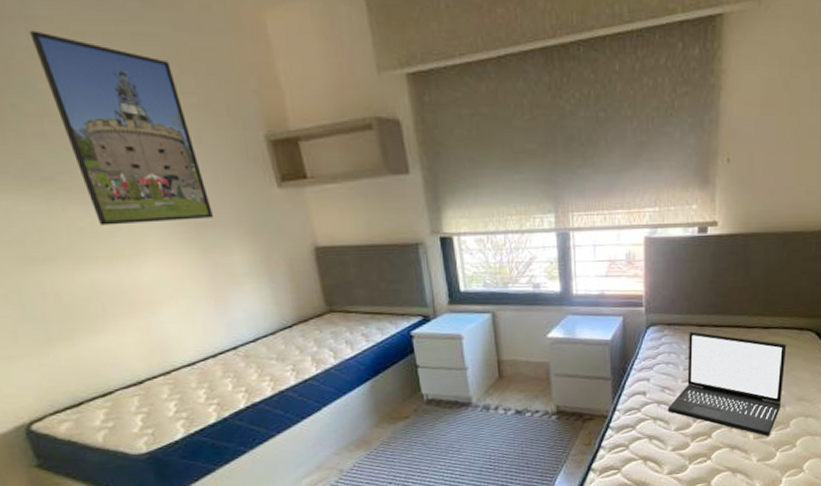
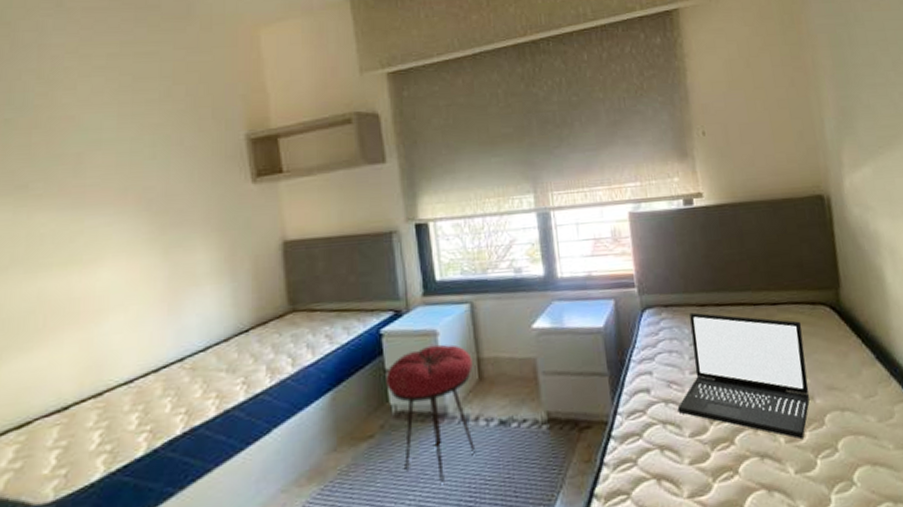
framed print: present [29,30,213,226] -> none [40,55,182,231]
stool: none [417,347,496,455] -> present [386,344,476,484]

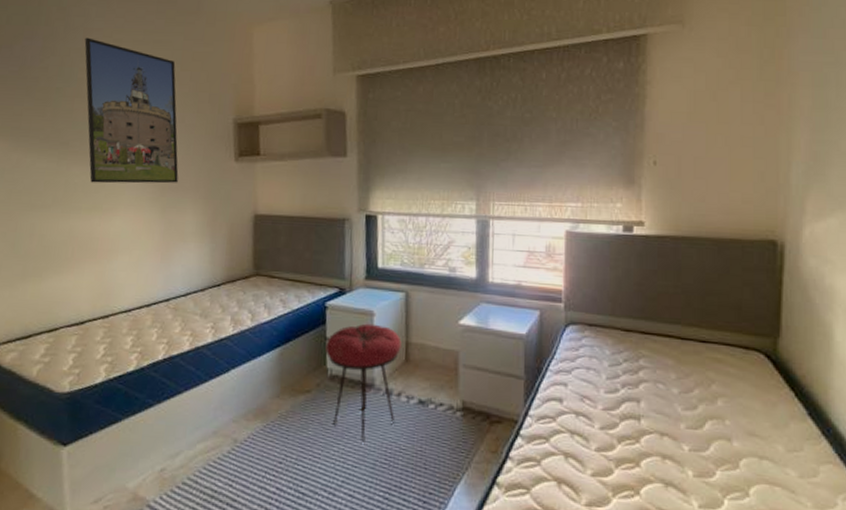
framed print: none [40,55,182,231] -> present [84,37,179,184]
laptop: present [677,312,810,439] -> none [587,335,730,476]

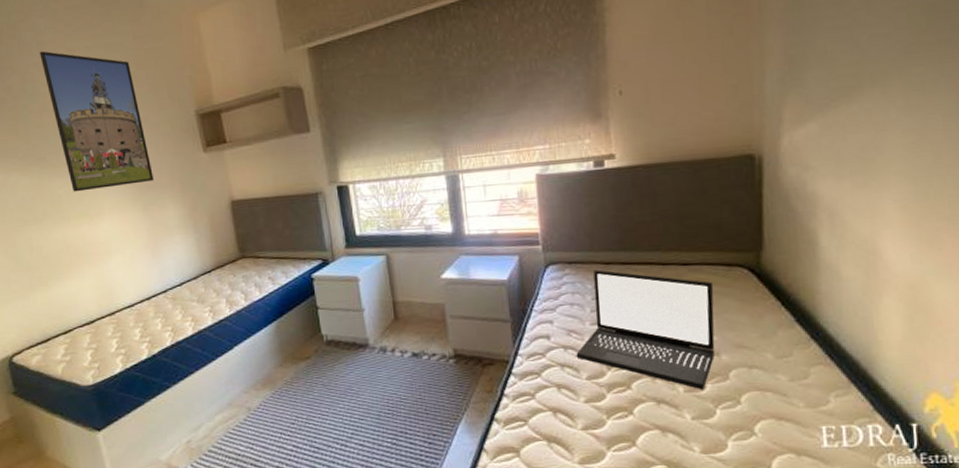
stool: present [325,323,402,444] -> none [317,288,393,398]
laptop: none [587,335,730,476] -> present [576,269,715,389]

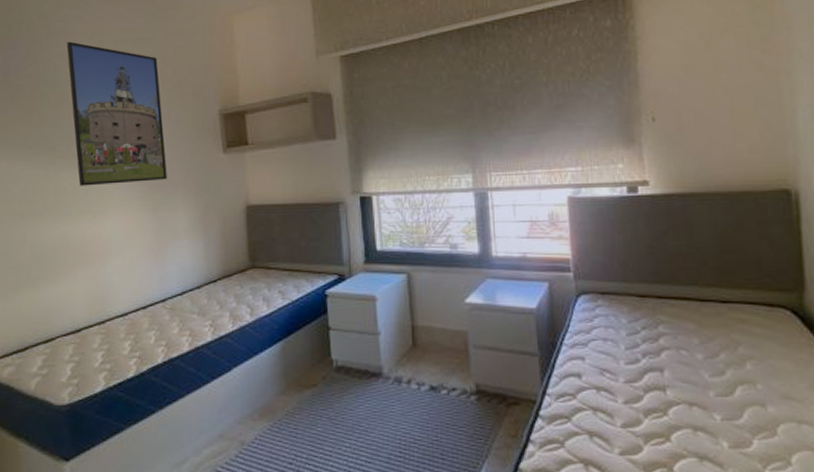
laptop: present [576,269,715,389] -> none [609,302,760,445]

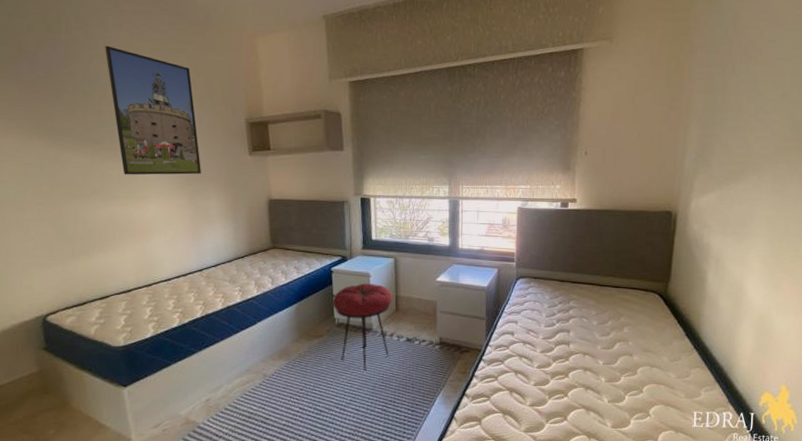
stool: none [329,309,407,437] -> present [333,283,392,372]

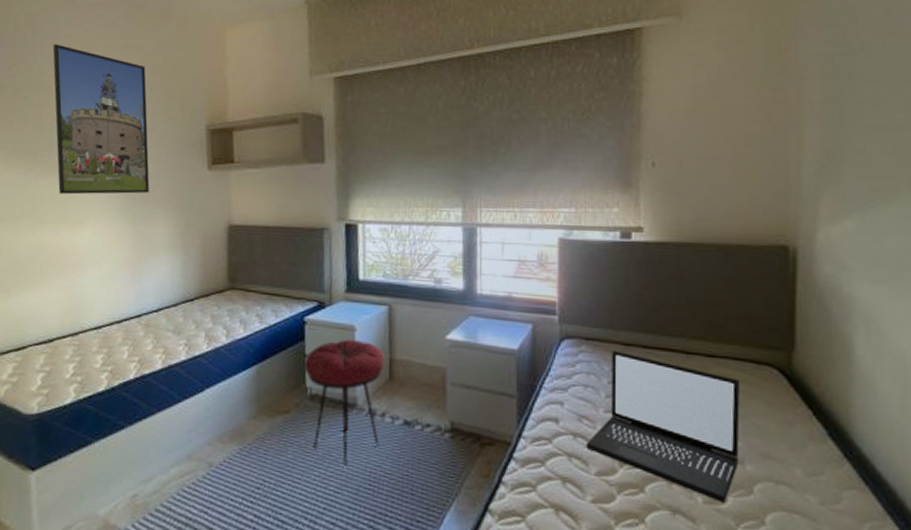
laptop: none [531,285,634,380] -> present [586,350,741,502]

